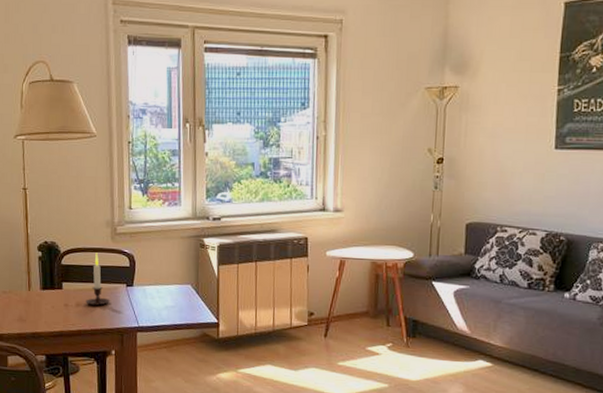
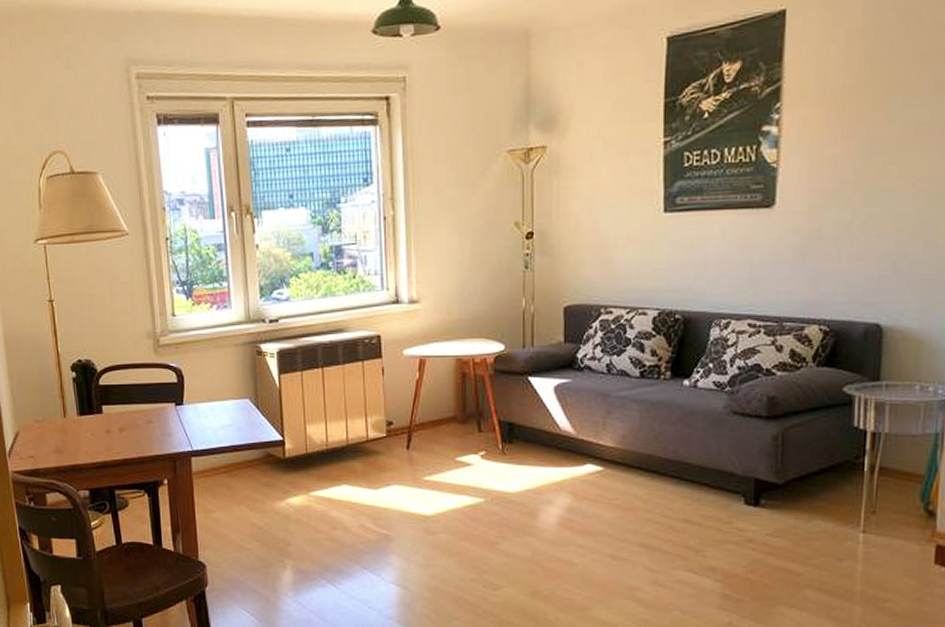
candle: present [86,252,110,306] -> none [130,369,158,429]

